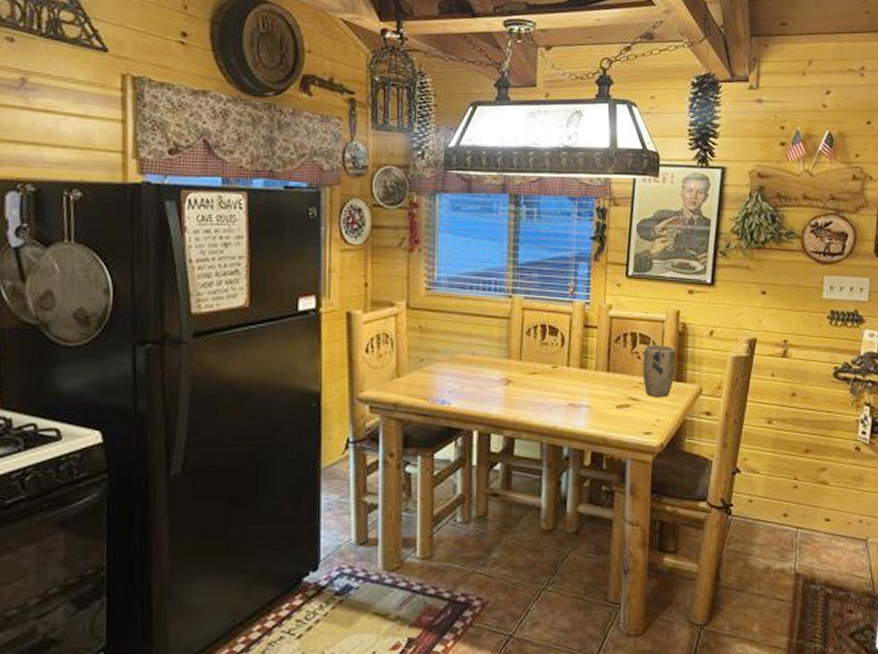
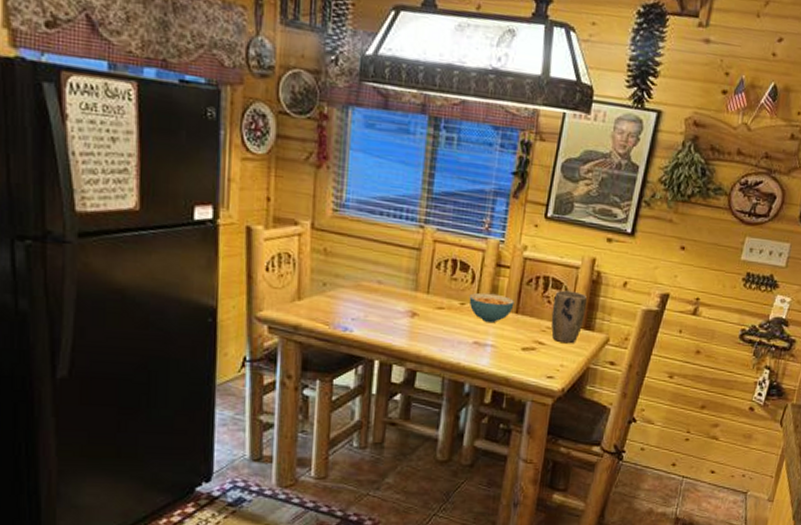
cereal bowl: none [560,354,605,383] -> present [469,292,514,322]

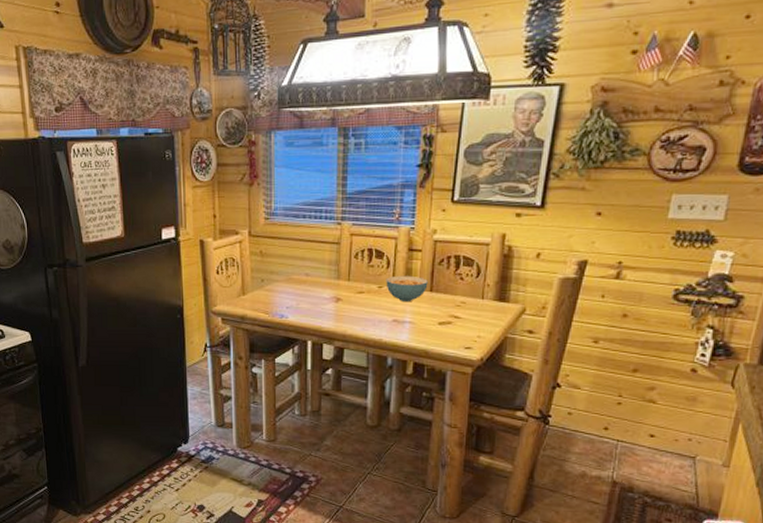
plant pot: present [550,290,588,344] -> none [465,266,500,316]

